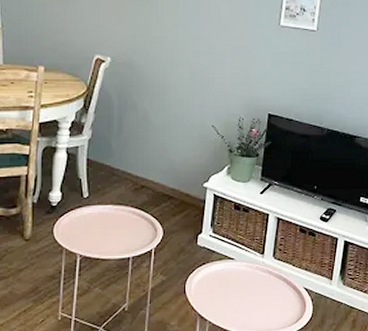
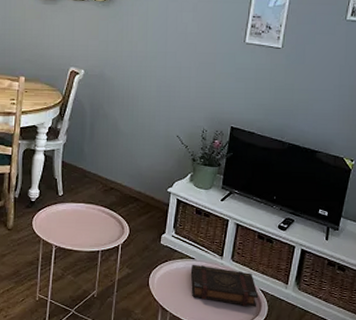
book: none [230,265,303,308] -> present [190,264,259,307]

